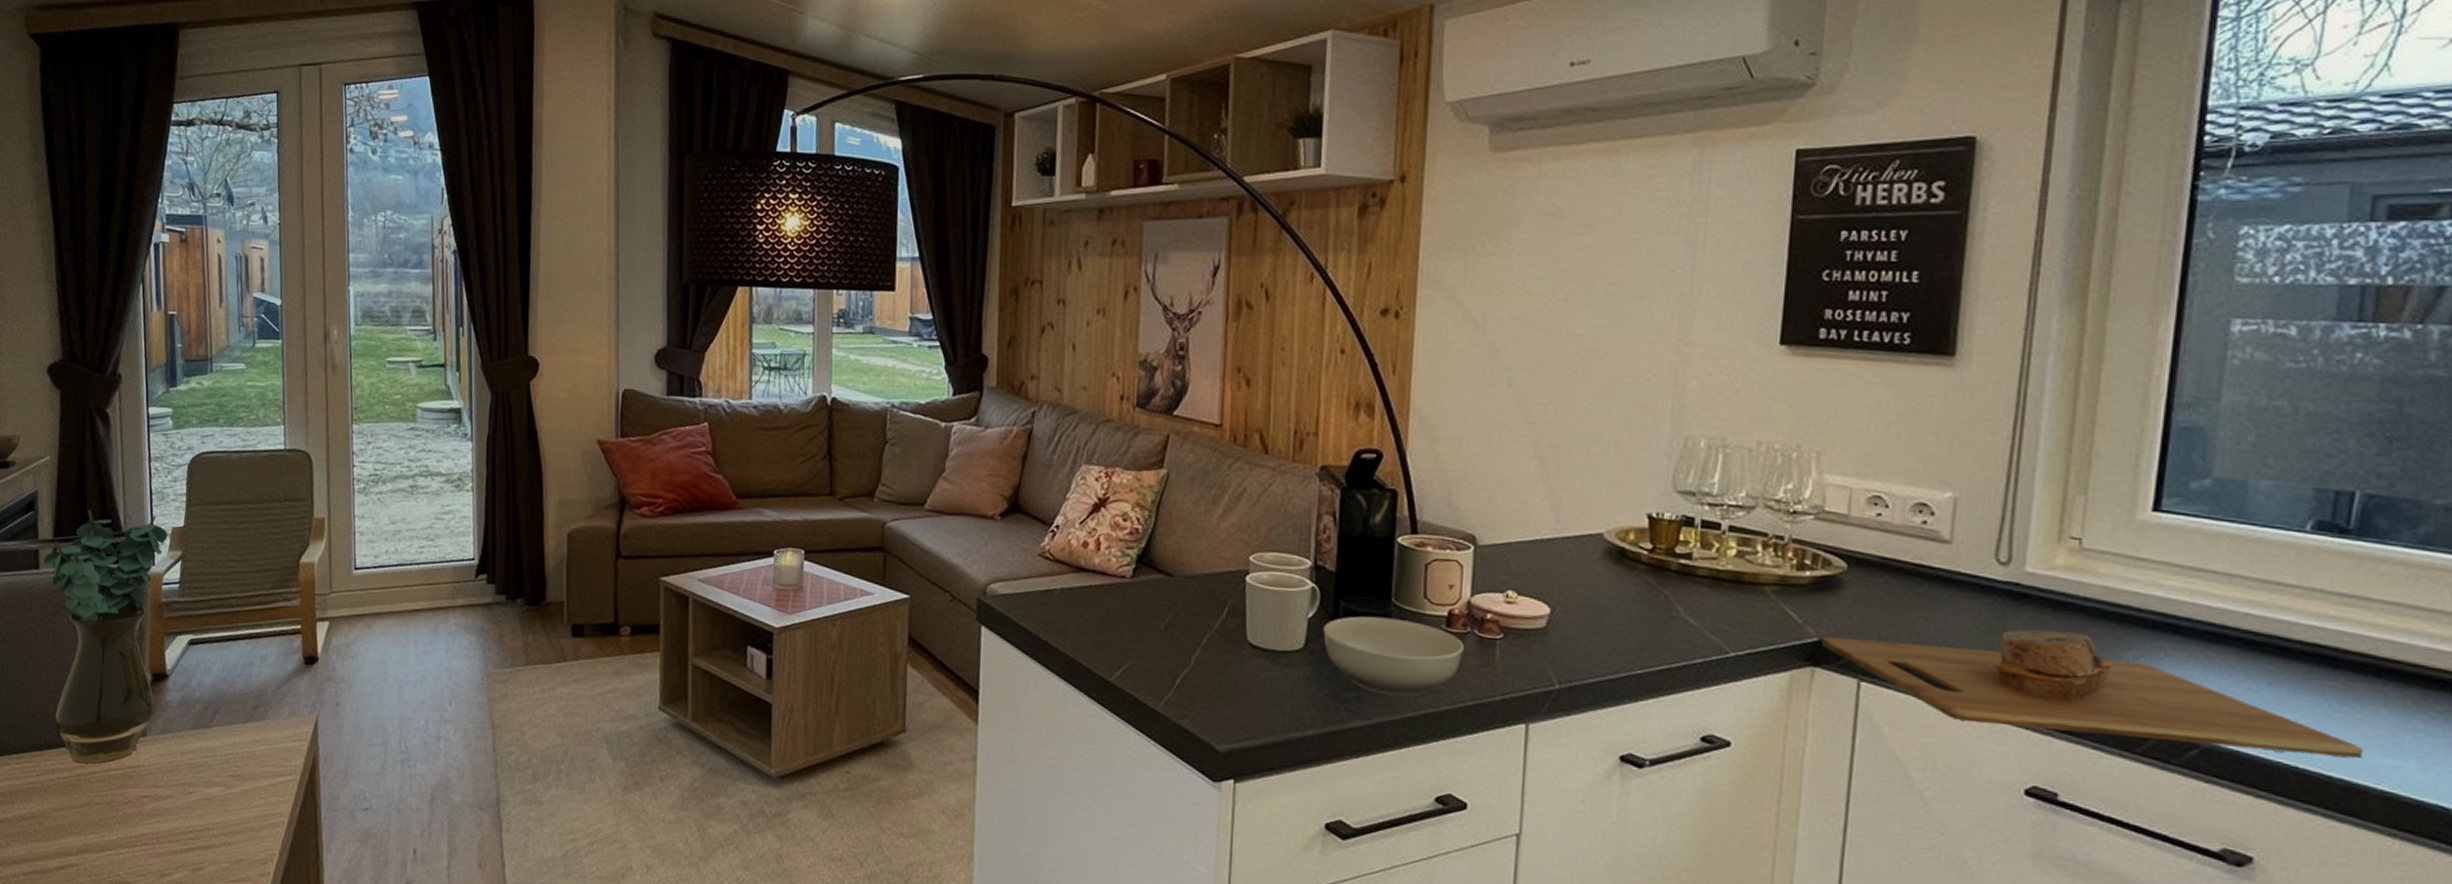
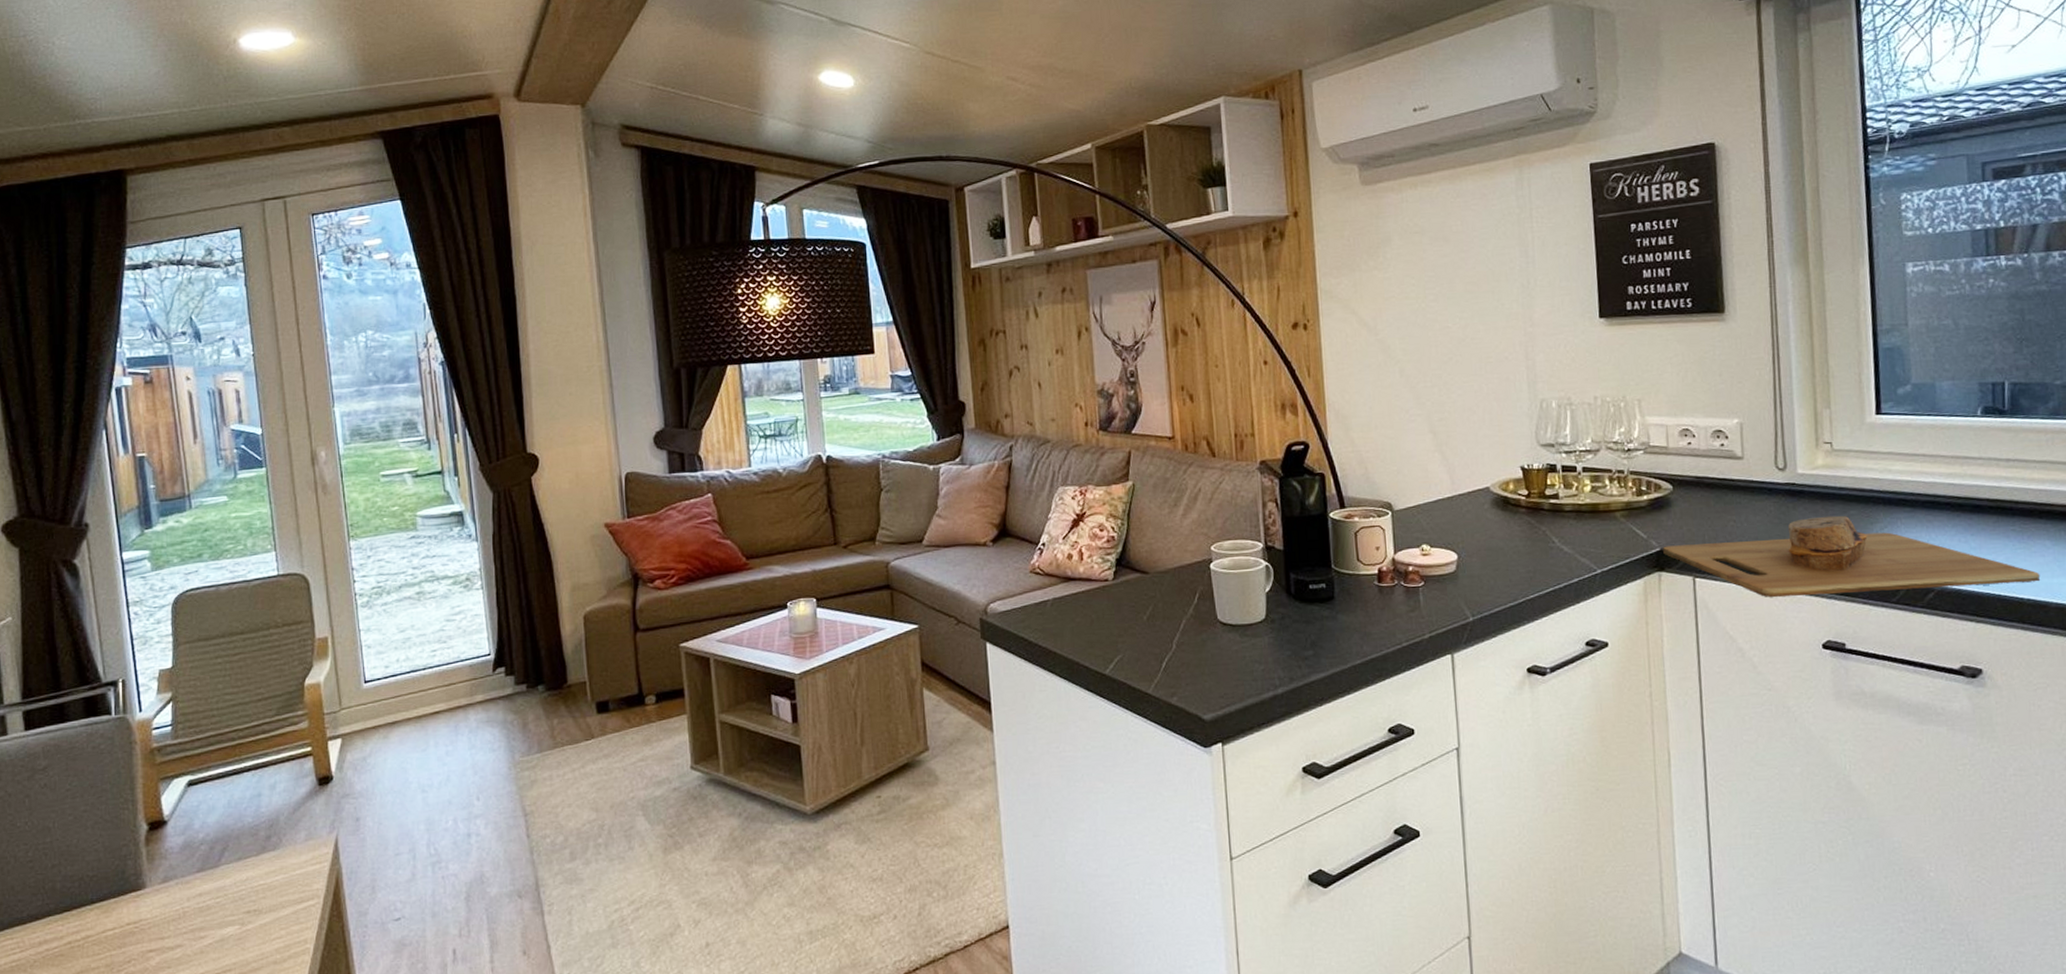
vase: present [43,509,168,764] -> none [11,661,155,929]
bowl: present [1323,616,1465,697] -> none [1279,581,1395,649]

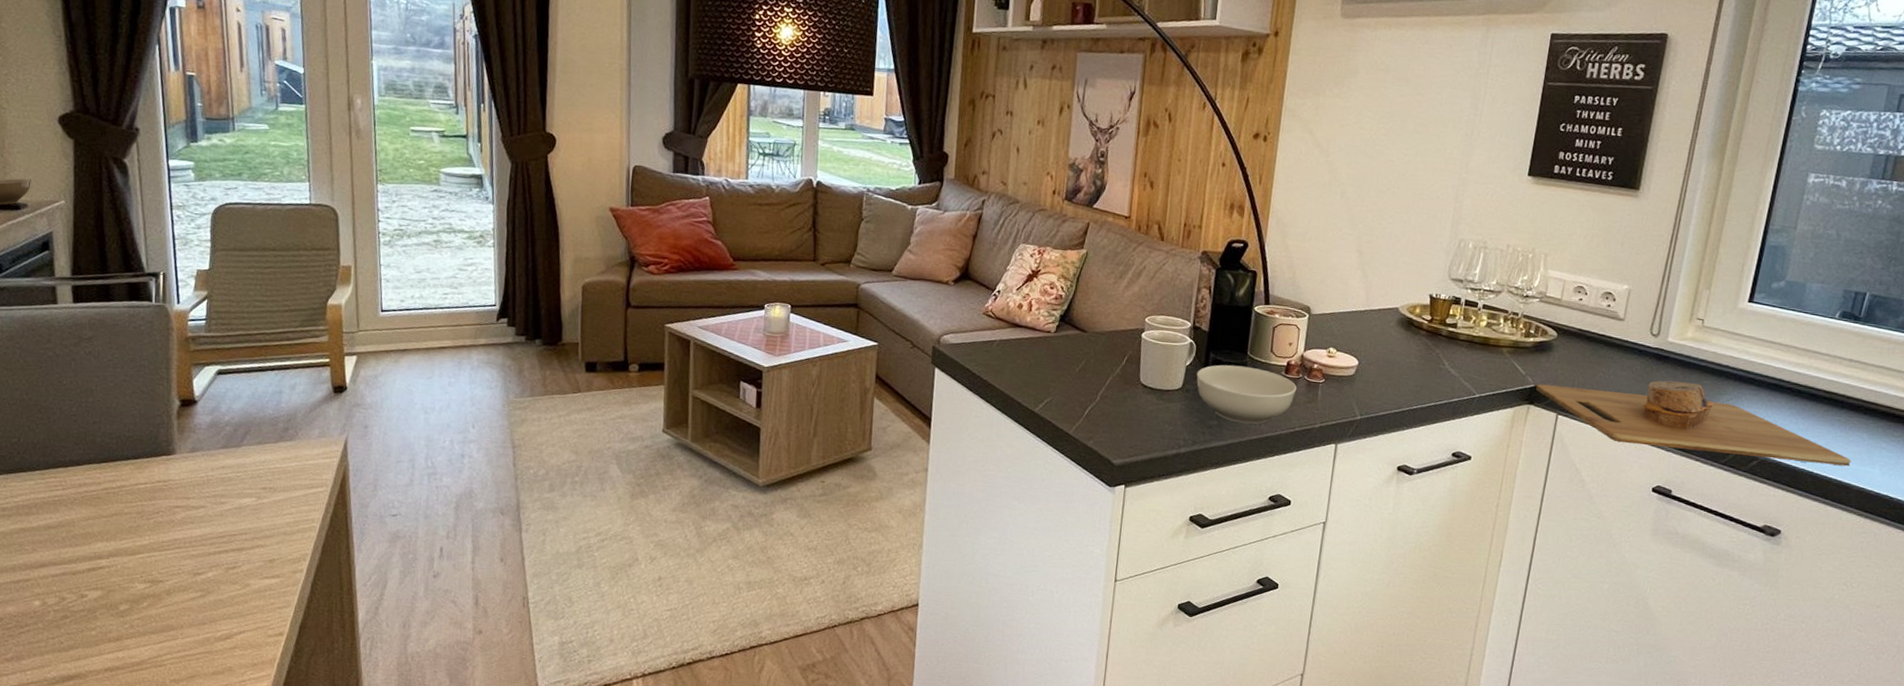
bowl: none [1279,581,1395,649] -> present [1196,365,1297,425]

